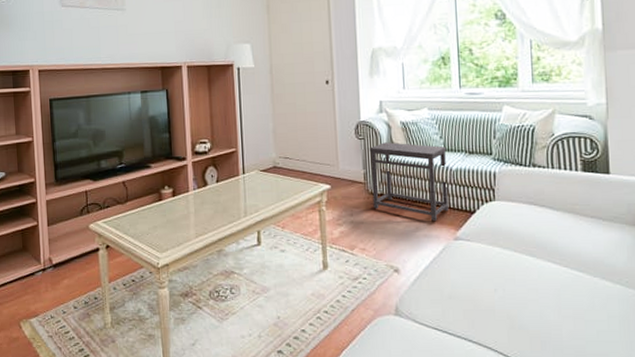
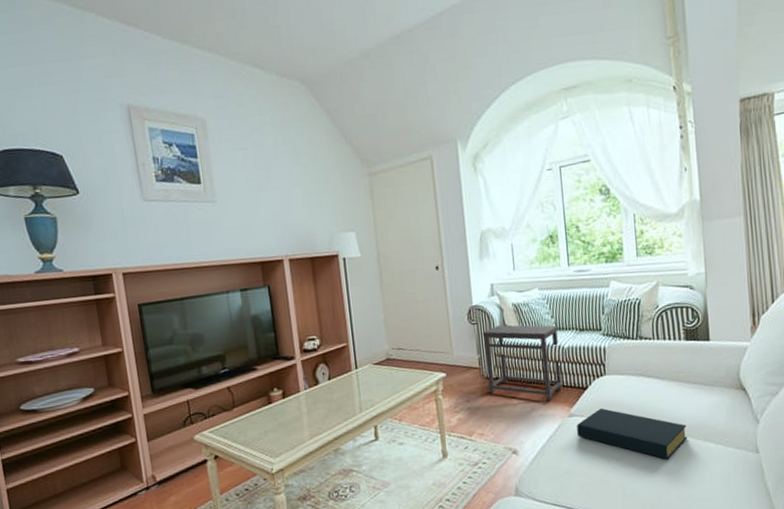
hardback book: none [462,234,582,295] -> present [577,408,687,460]

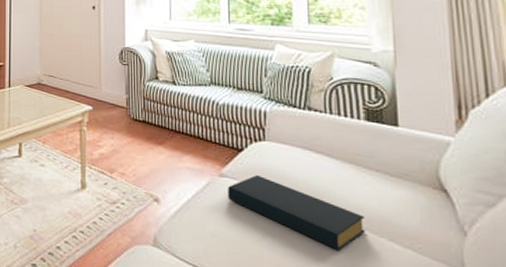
side table: present [482,325,562,400] -> none [132,70,214,154]

